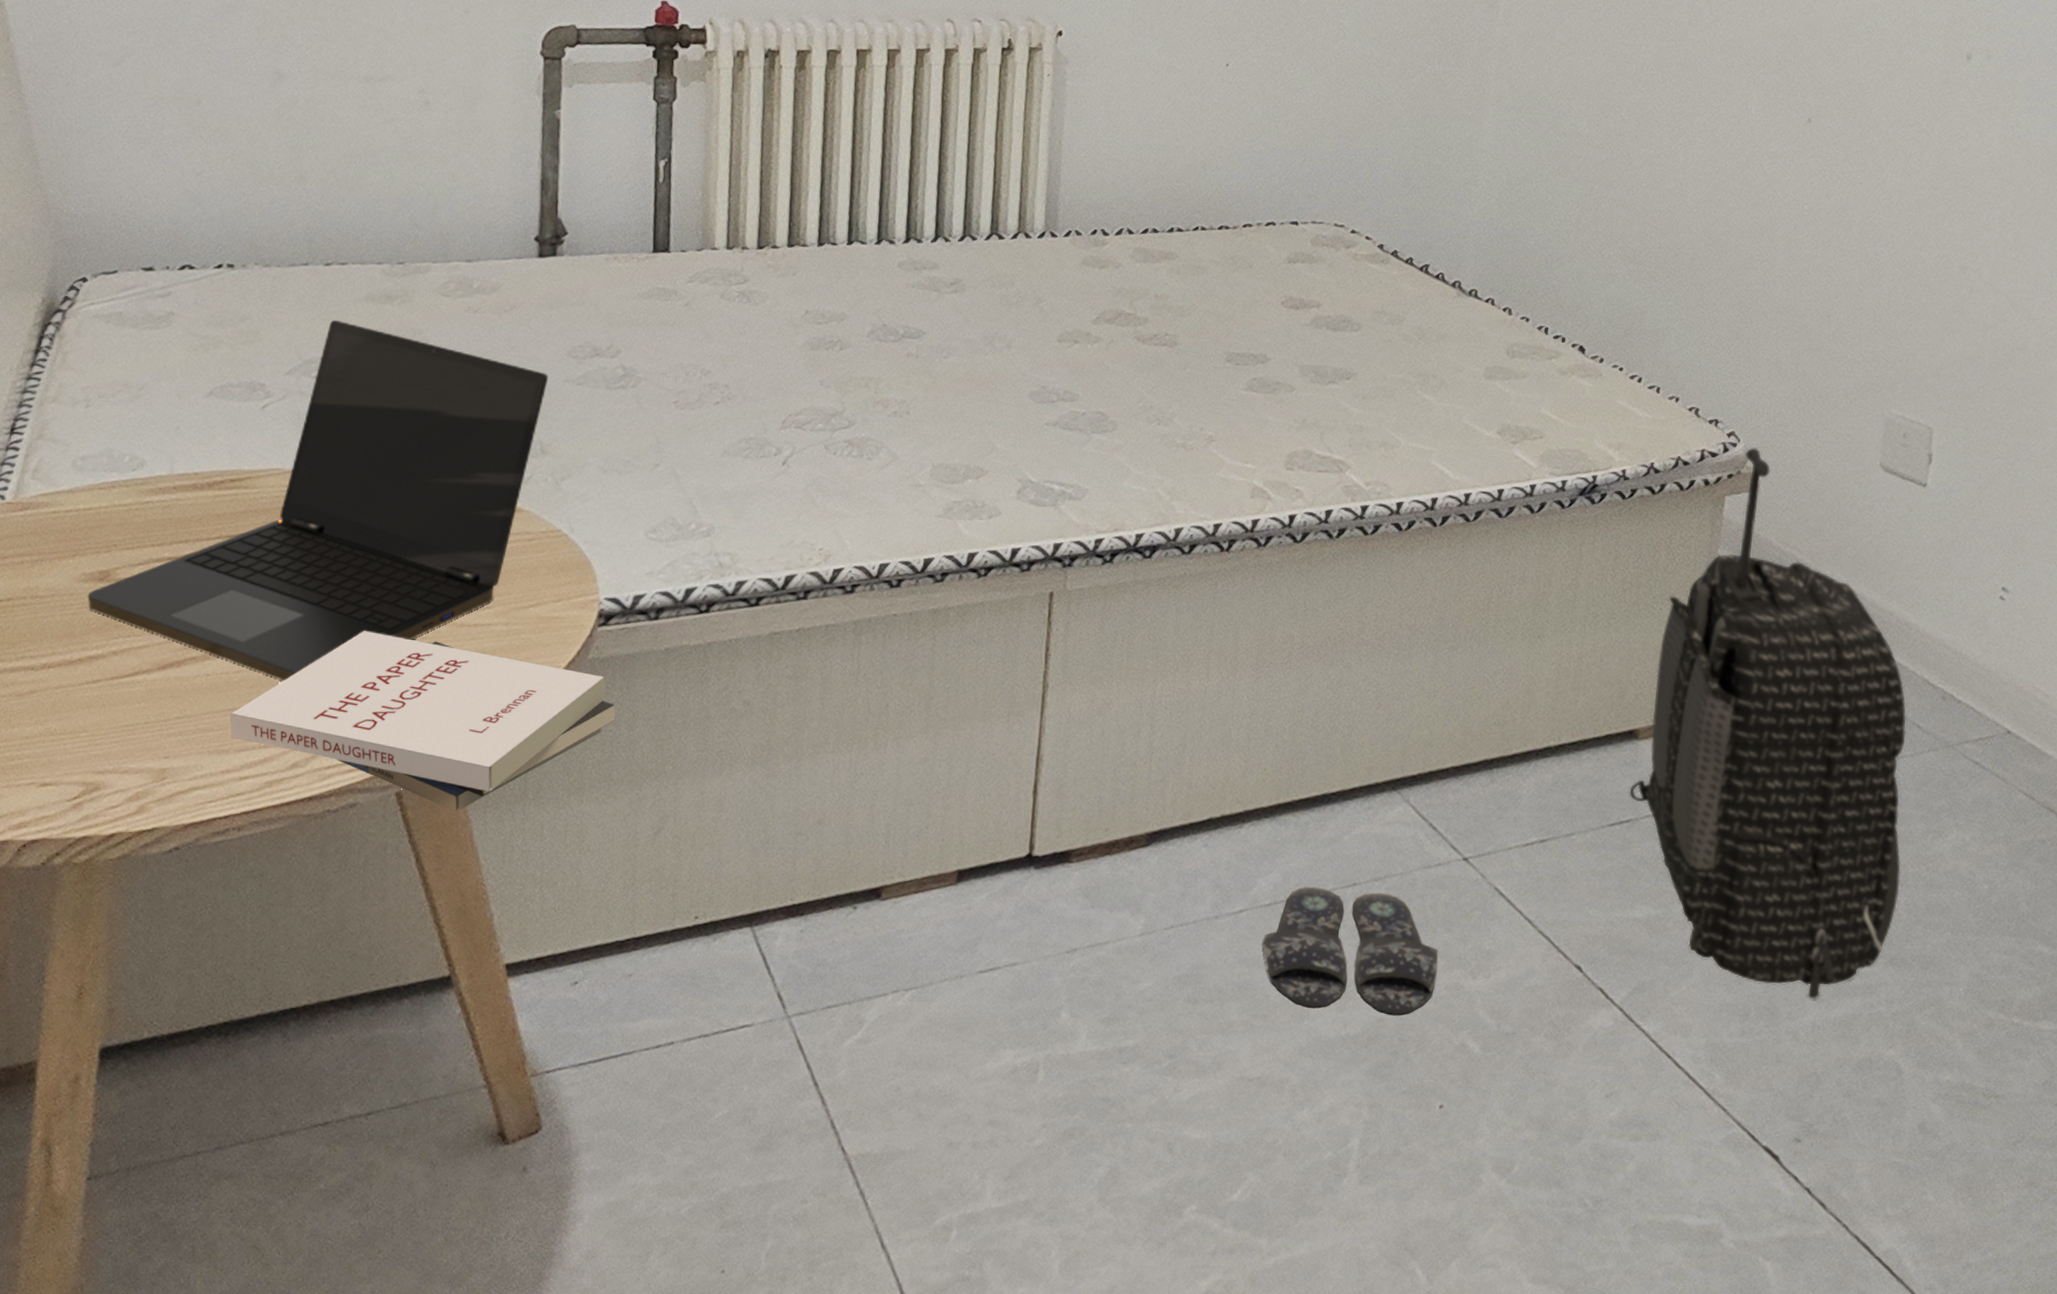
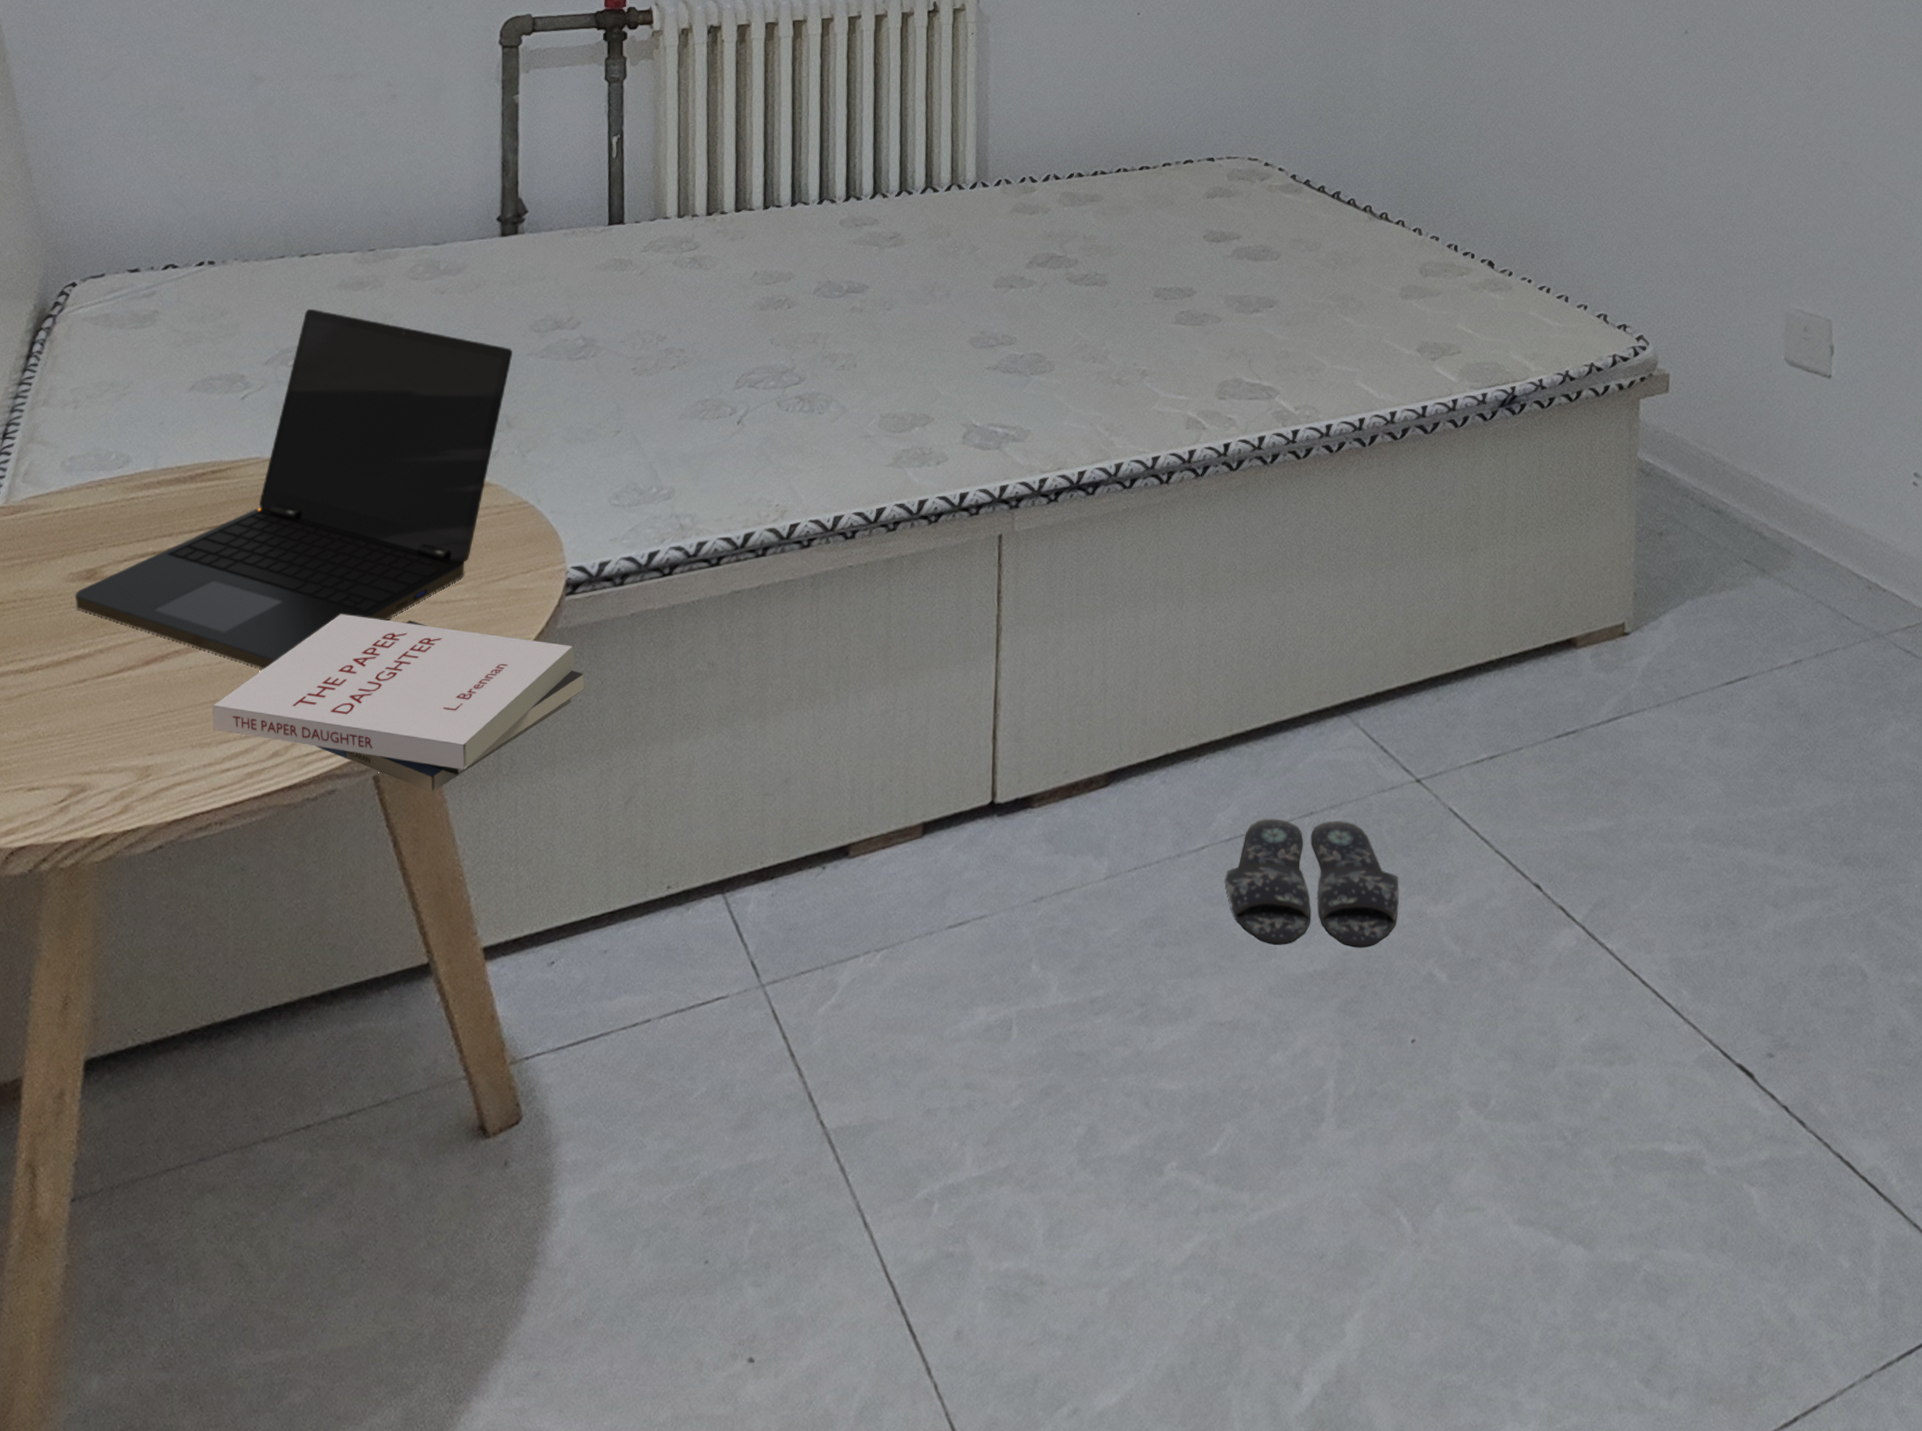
suitcase: present [1629,447,1907,999] -> none [1572,350,1846,905]

